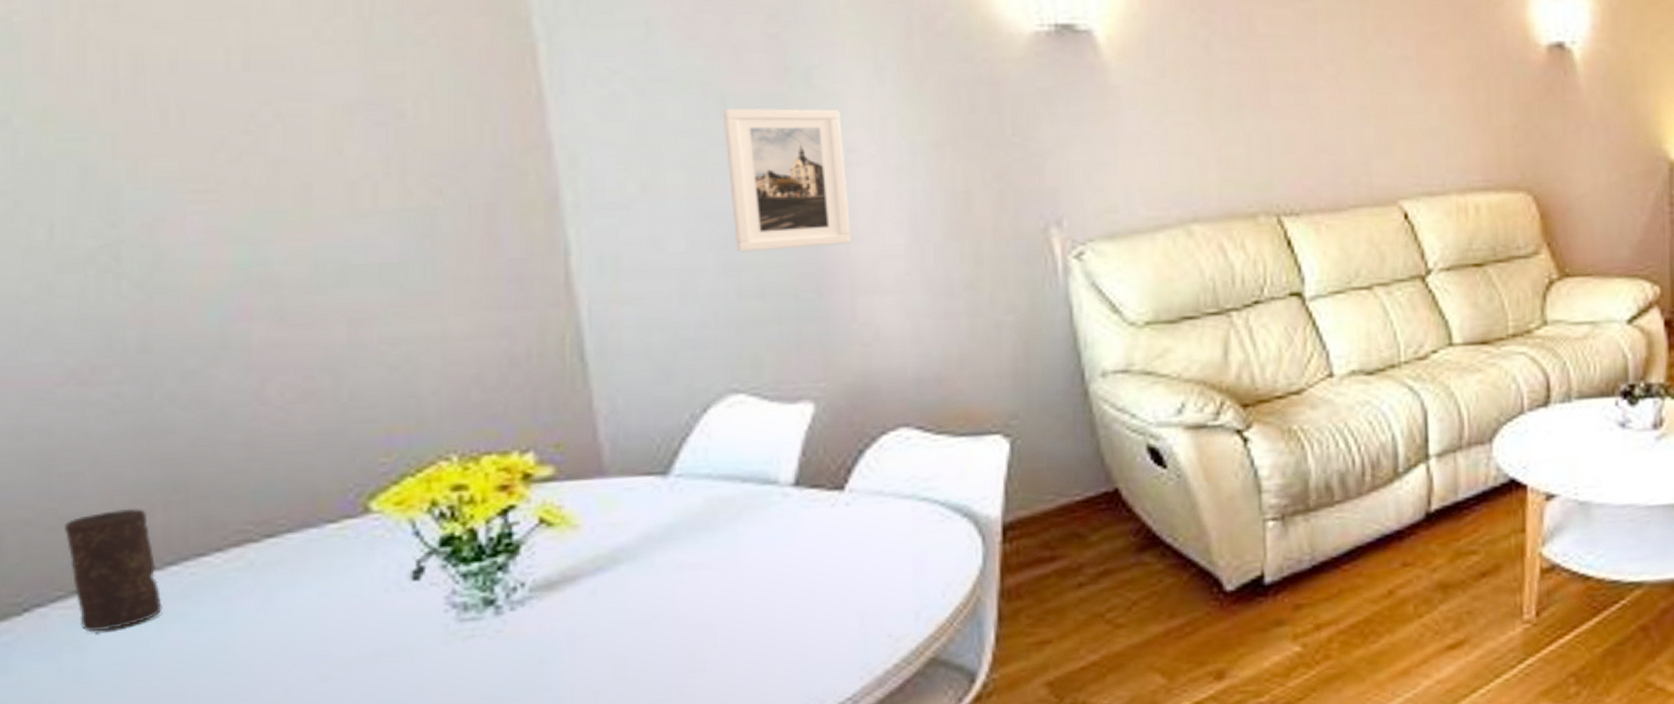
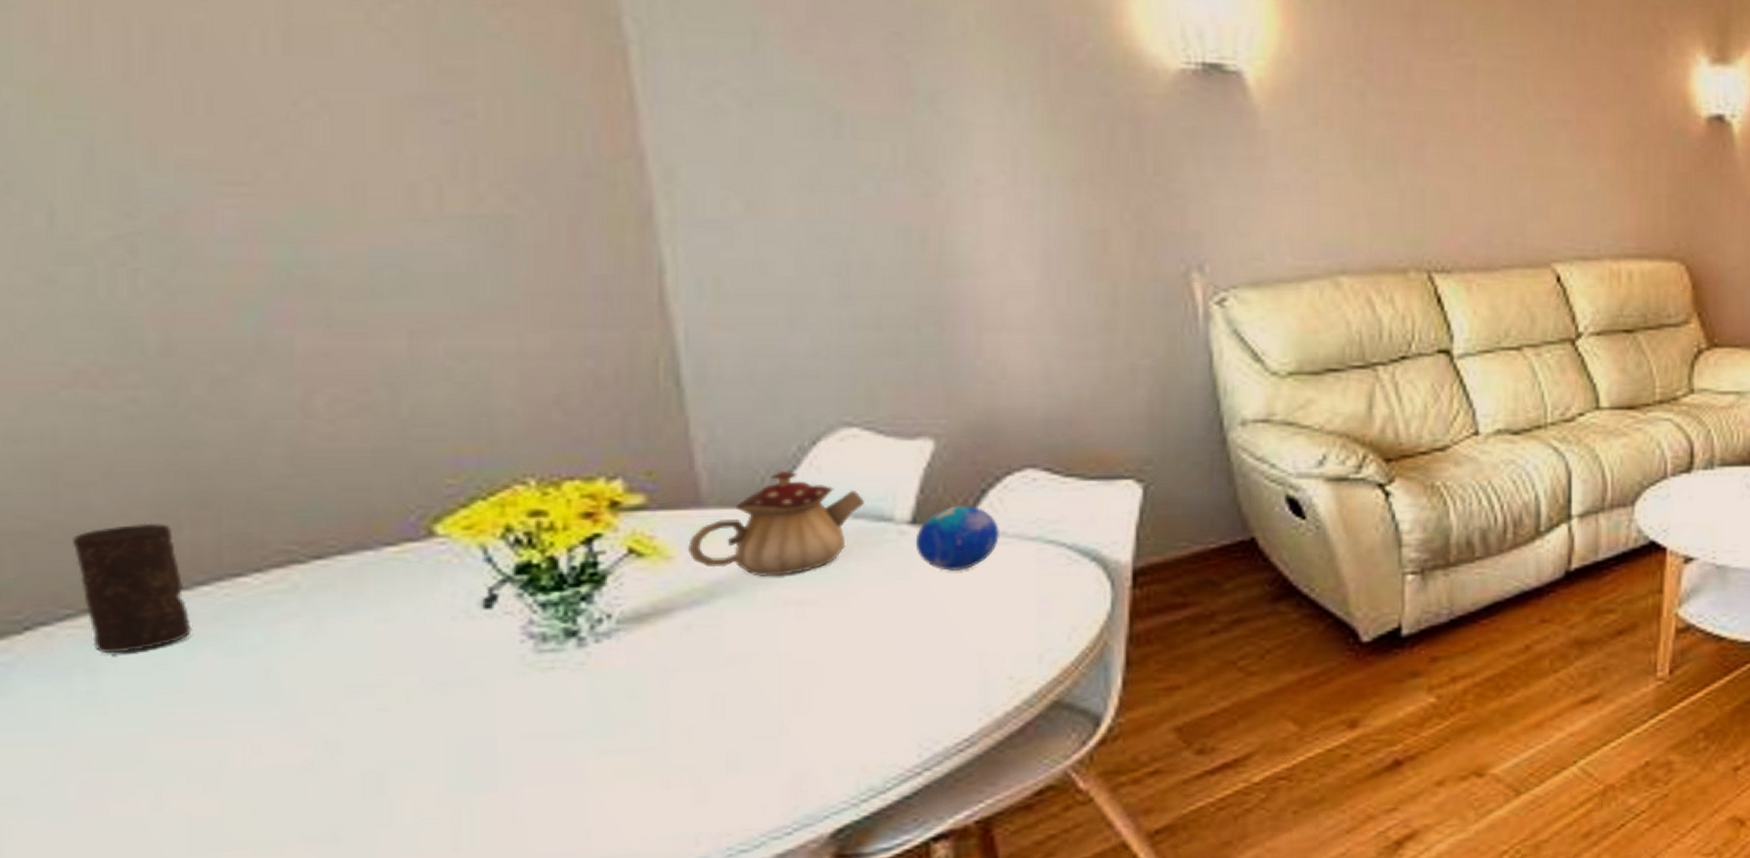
teapot: none [593,438,751,542] -> present [688,471,864,576]
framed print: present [722,108,852,252] -> none [838,128,979,281]
decorative orb: none [798,466,877,531] -> present [915,505,1001,571]

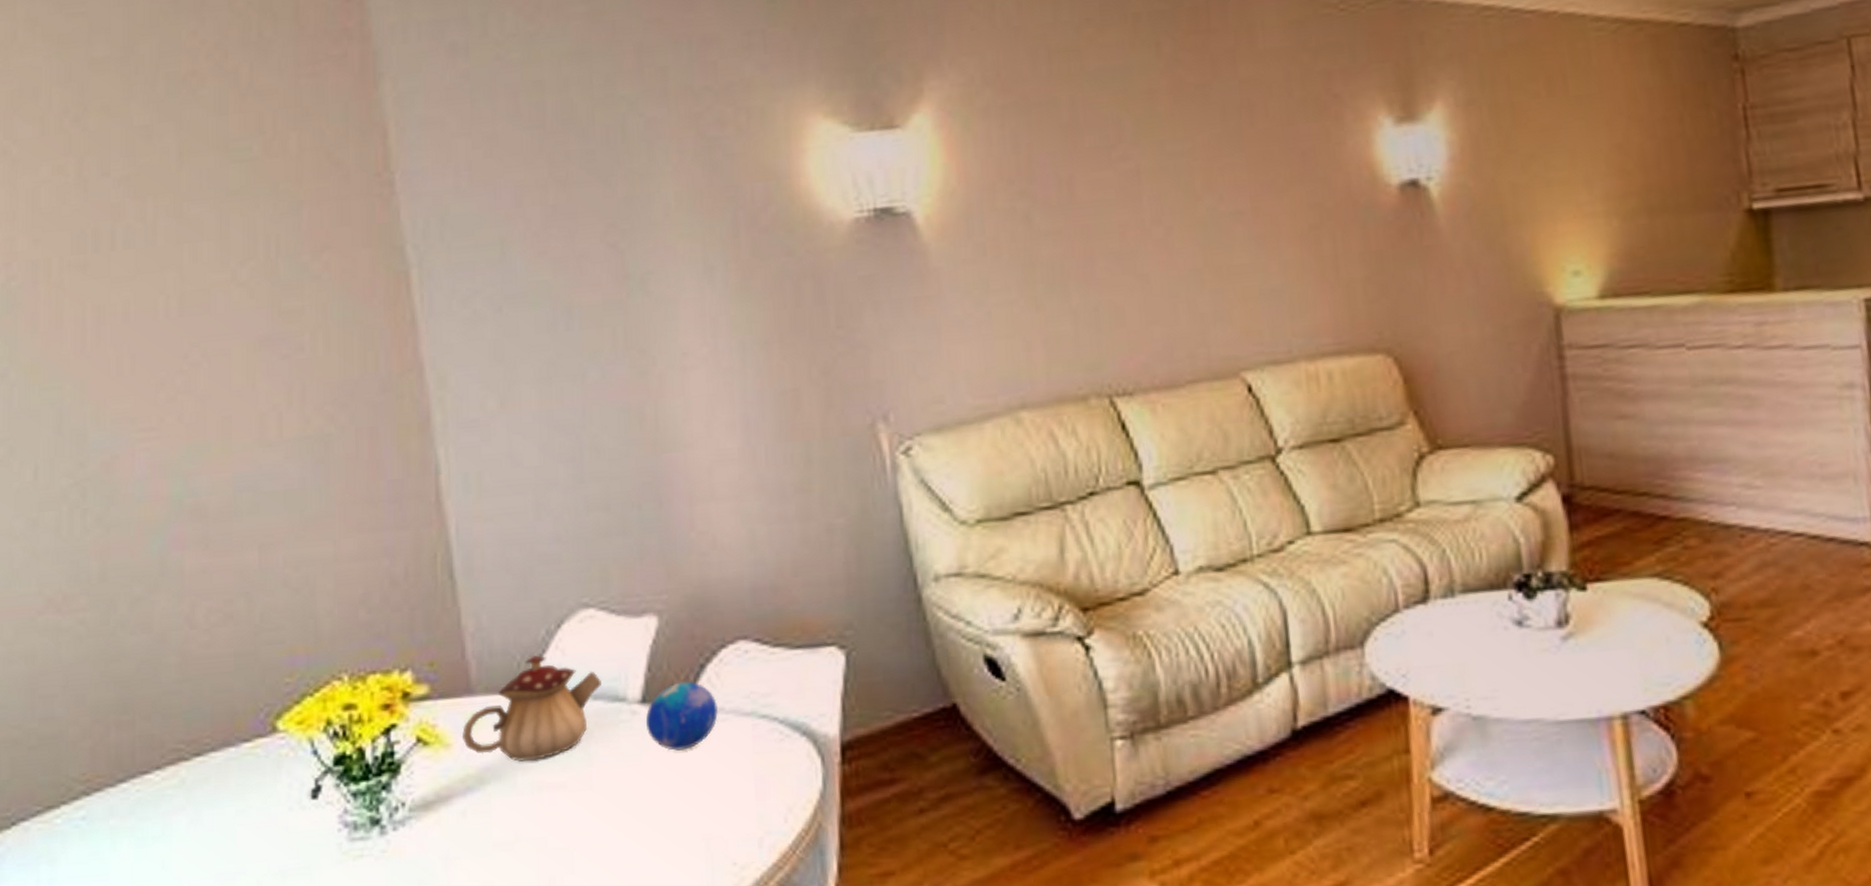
candle: present [73,522,192,654] -> none [43,727,115,845]

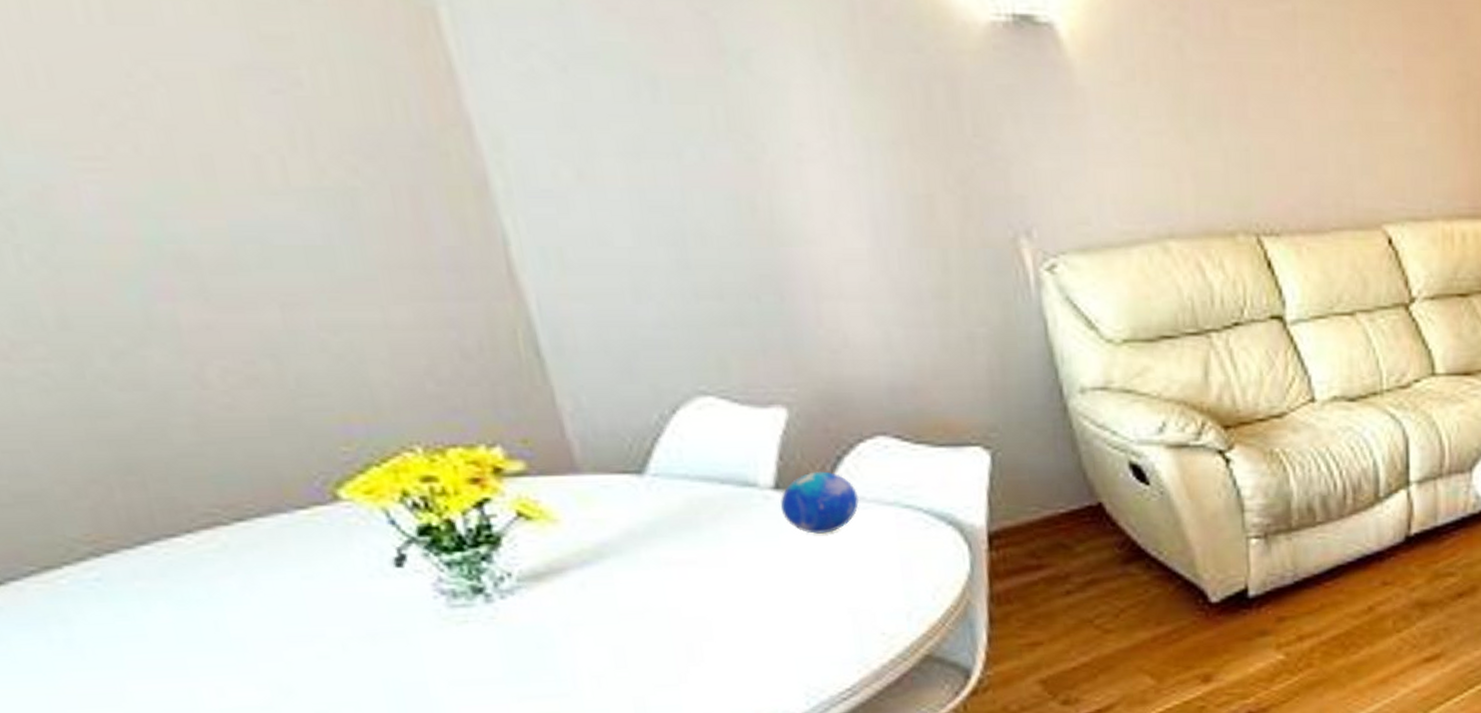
teapot: present [462,655,601,762] -> none [570,439,728,538]

